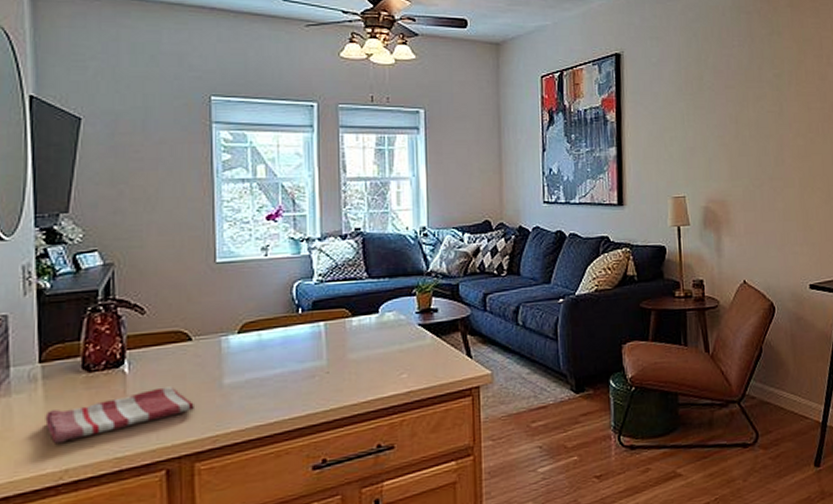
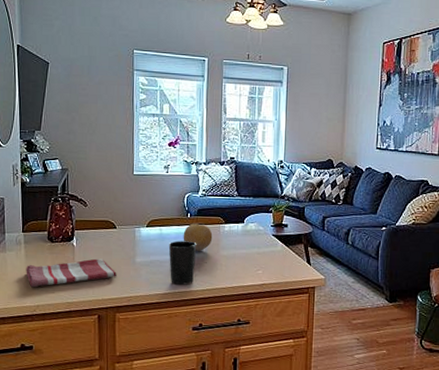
cup: none [272,345,314,409] -> present [168,241,197,285]
fruit: none [293,320,336,358] -> present [183,223,213,251]

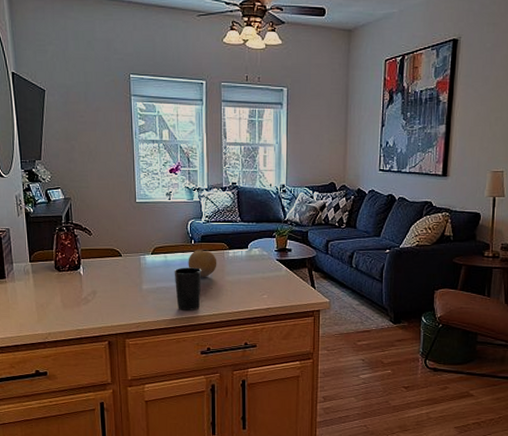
dish towel: present [26,258,116,288] -> none [35,286,124,316]

